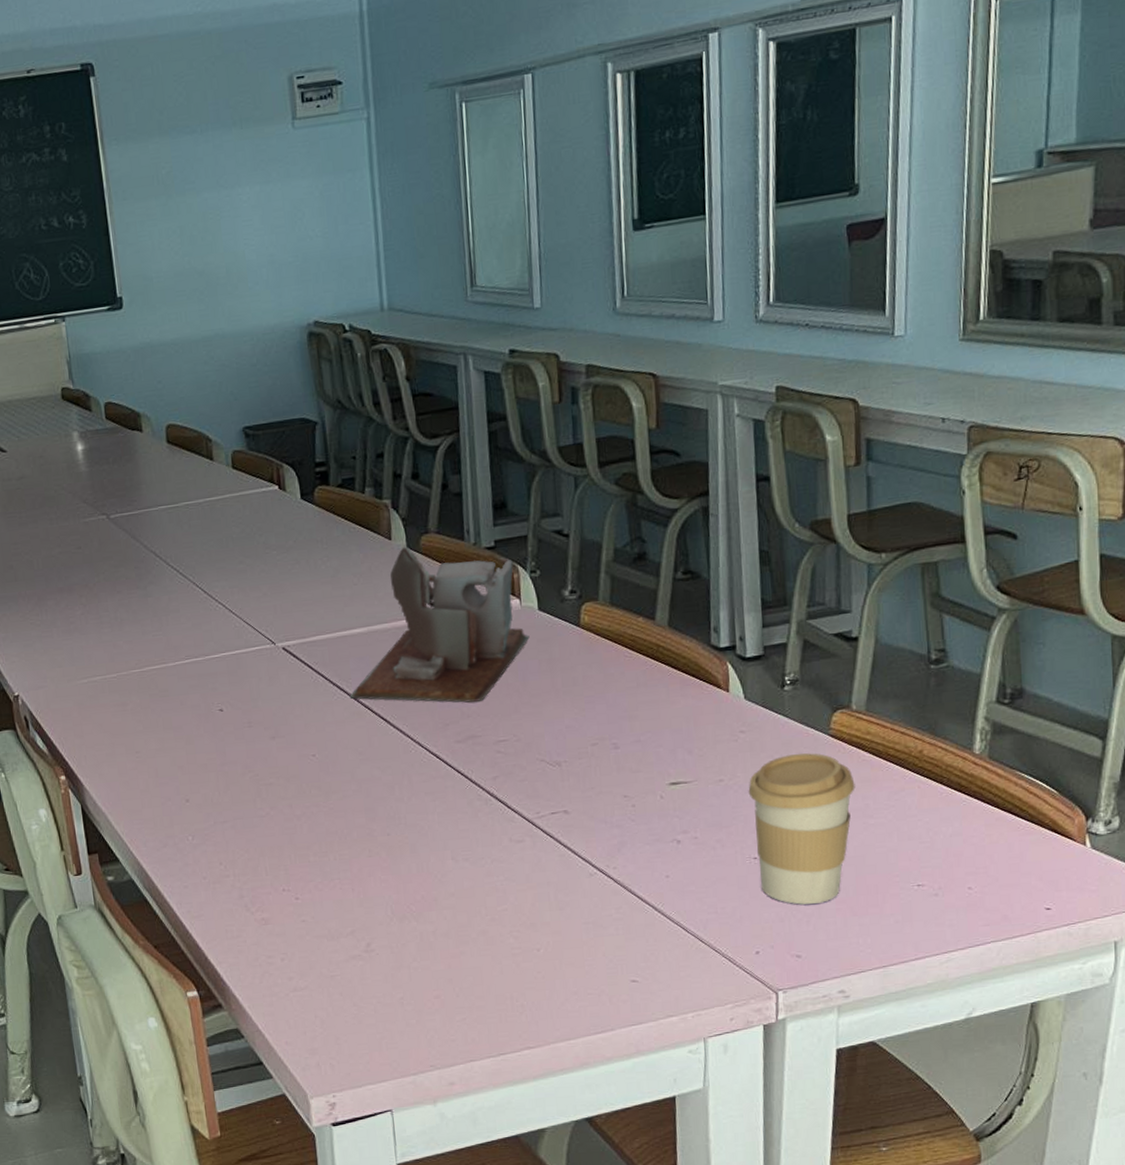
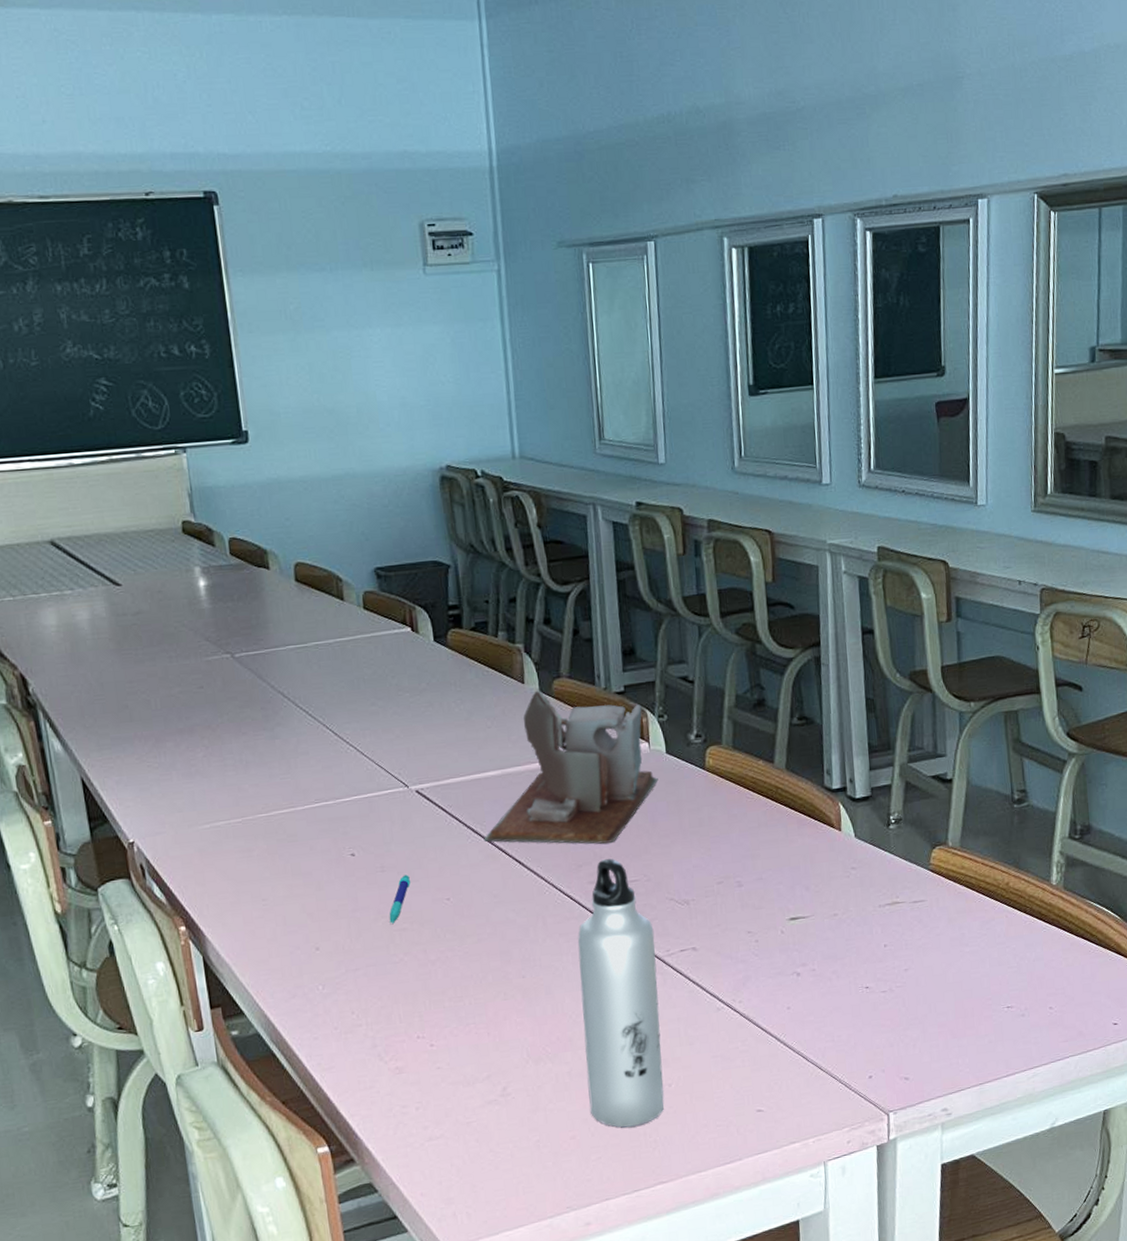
pen: none [256,730,278,778] -> present [389,875,411,924]
water bottle: none [444,717,532,990] -> present [577,858,664,1128]
coffee cup: present [748,753,855,905] -> none [859,887,953,1030]

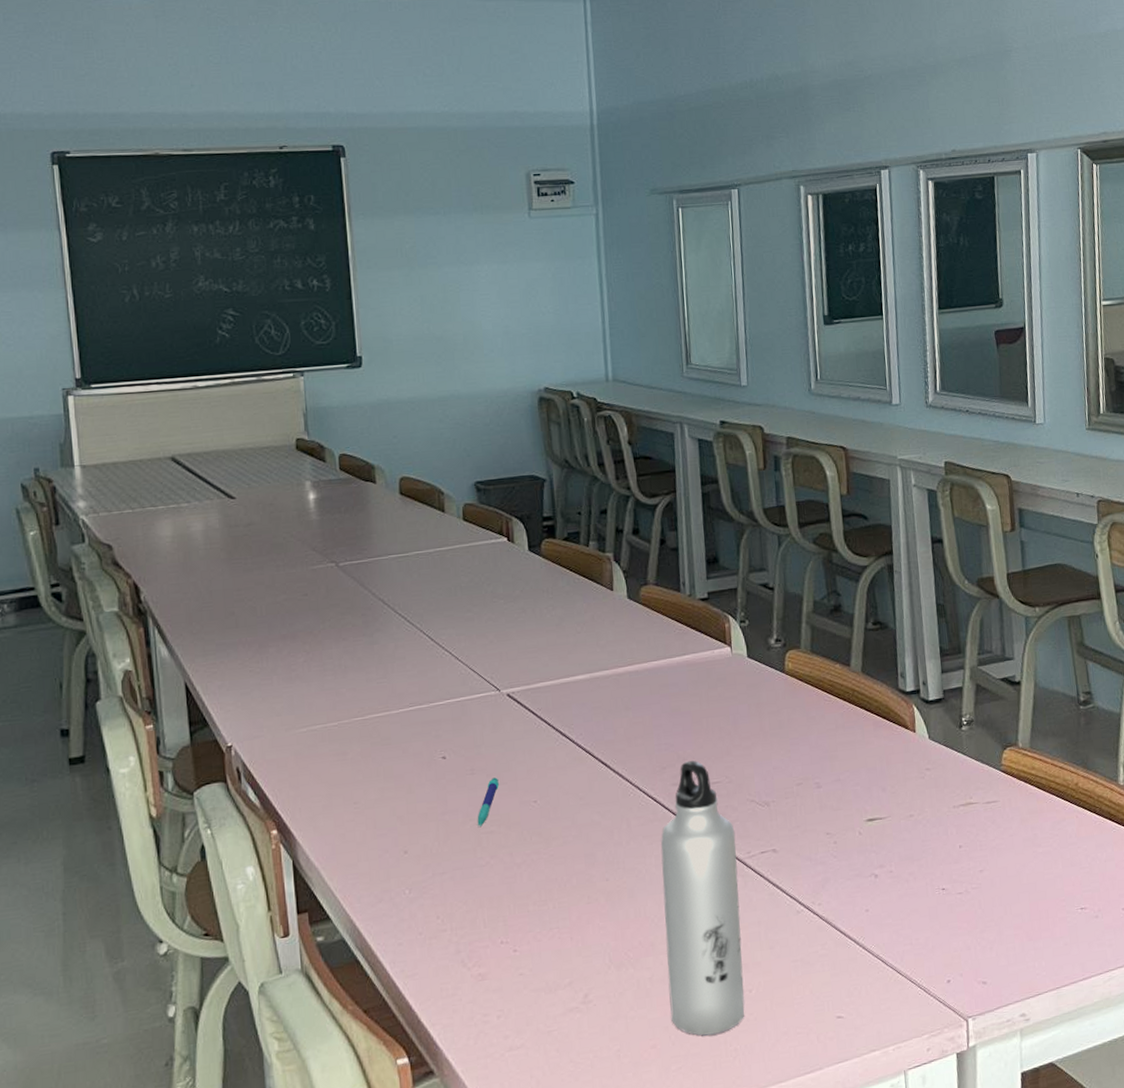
desk organizer: present [483,690,659,844] -> none [571,597,740,746]

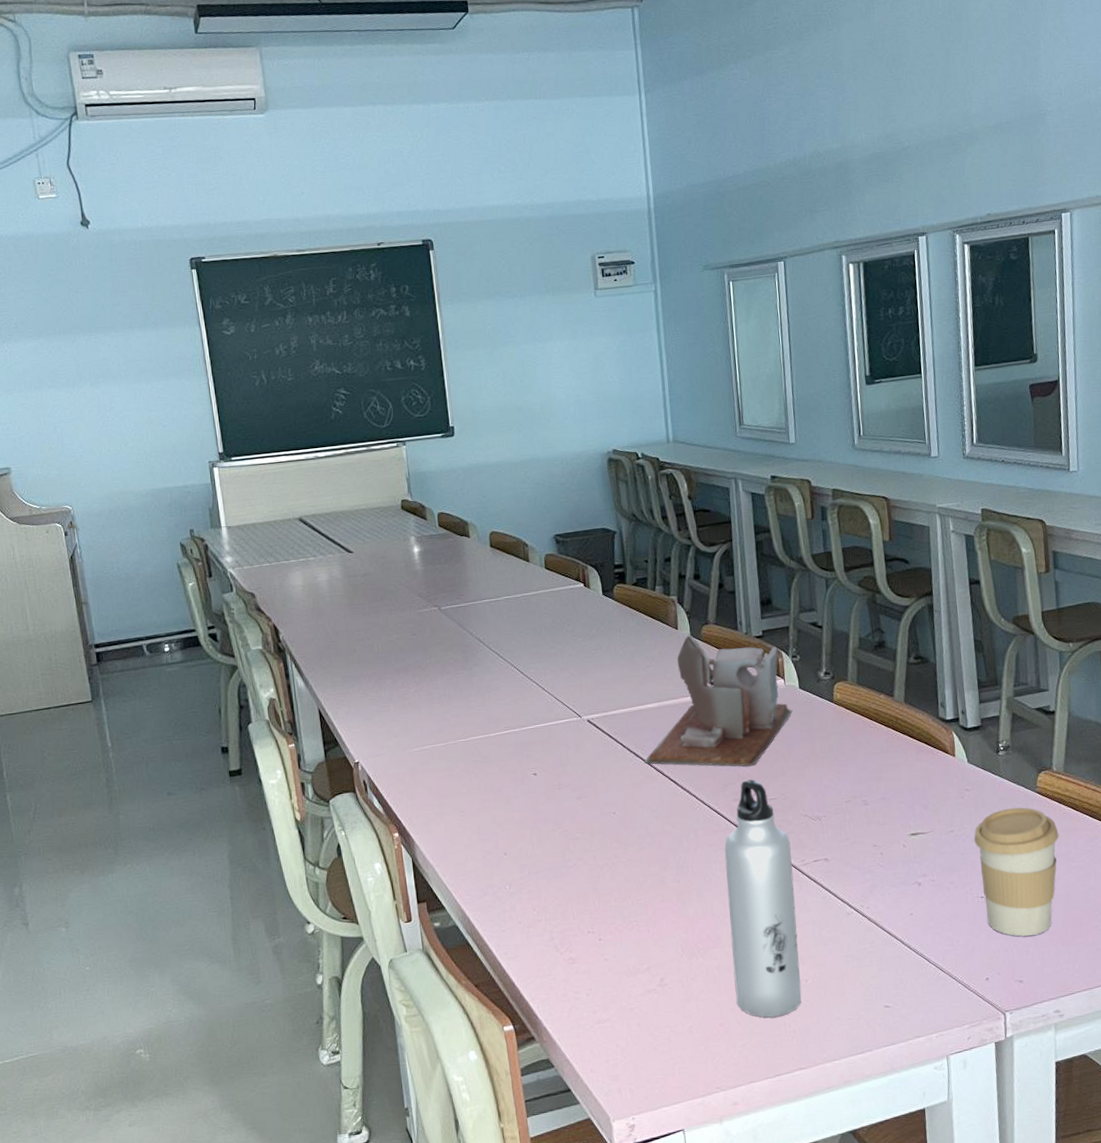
pen: present [477,777,500,827] -> none [564,791,583,833]
desk organizer: none [571,597,740,746] -> present [644,635,793,767]
coffee cup: none [935,787,1025,932] -> present [974,807,1059,937]

